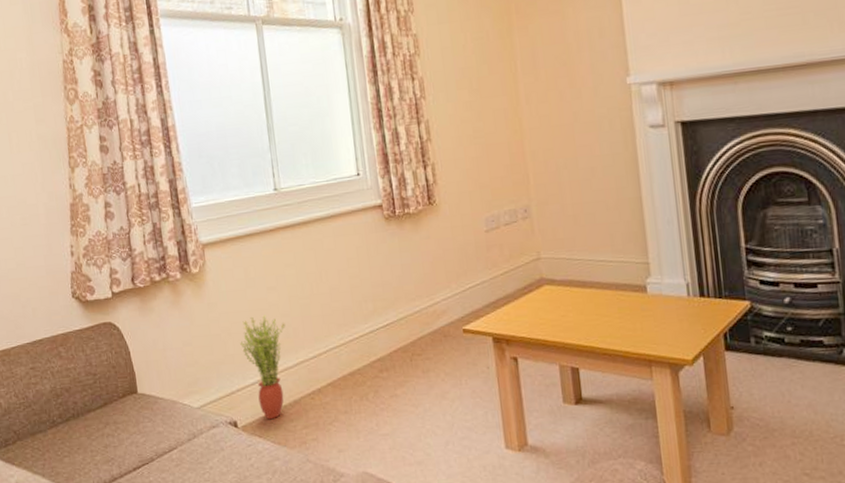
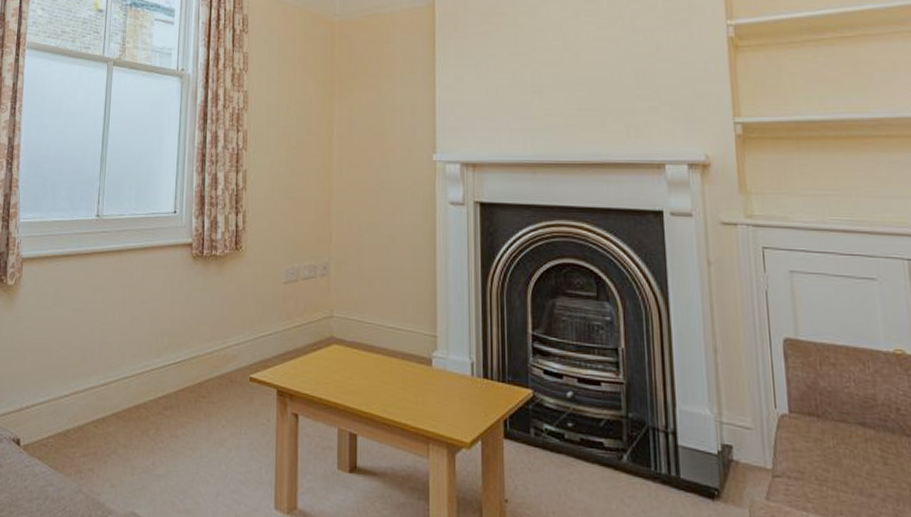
potted plant: present [240,315,285,420] -> none [38,335,83,443]

